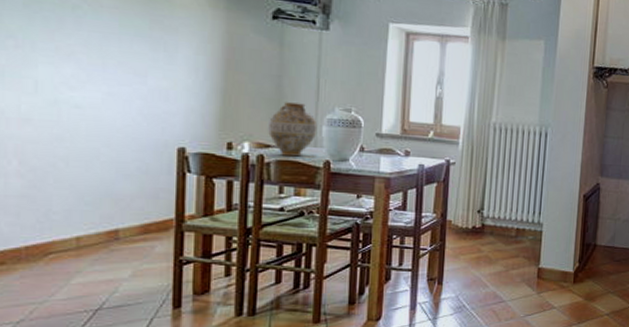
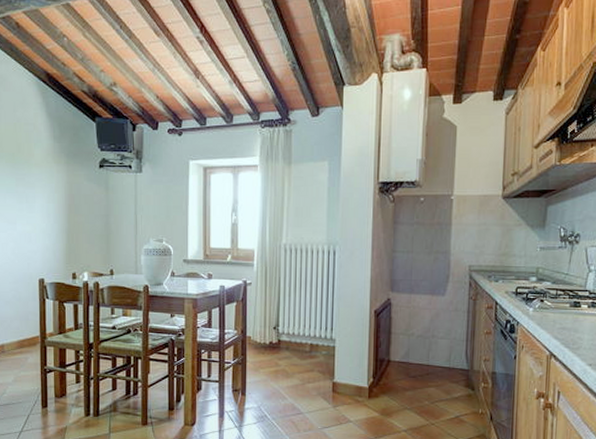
ceramic jug: present [267,102,318,157] -> none [100,237,137,283]

